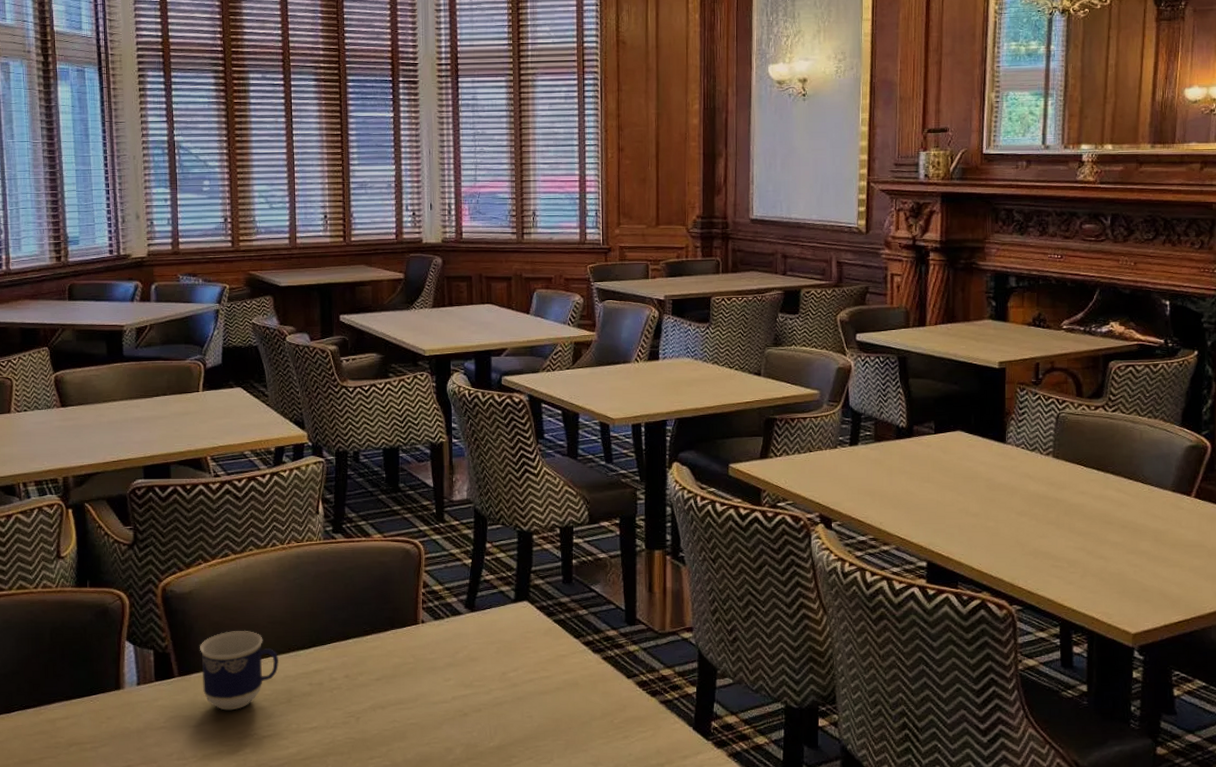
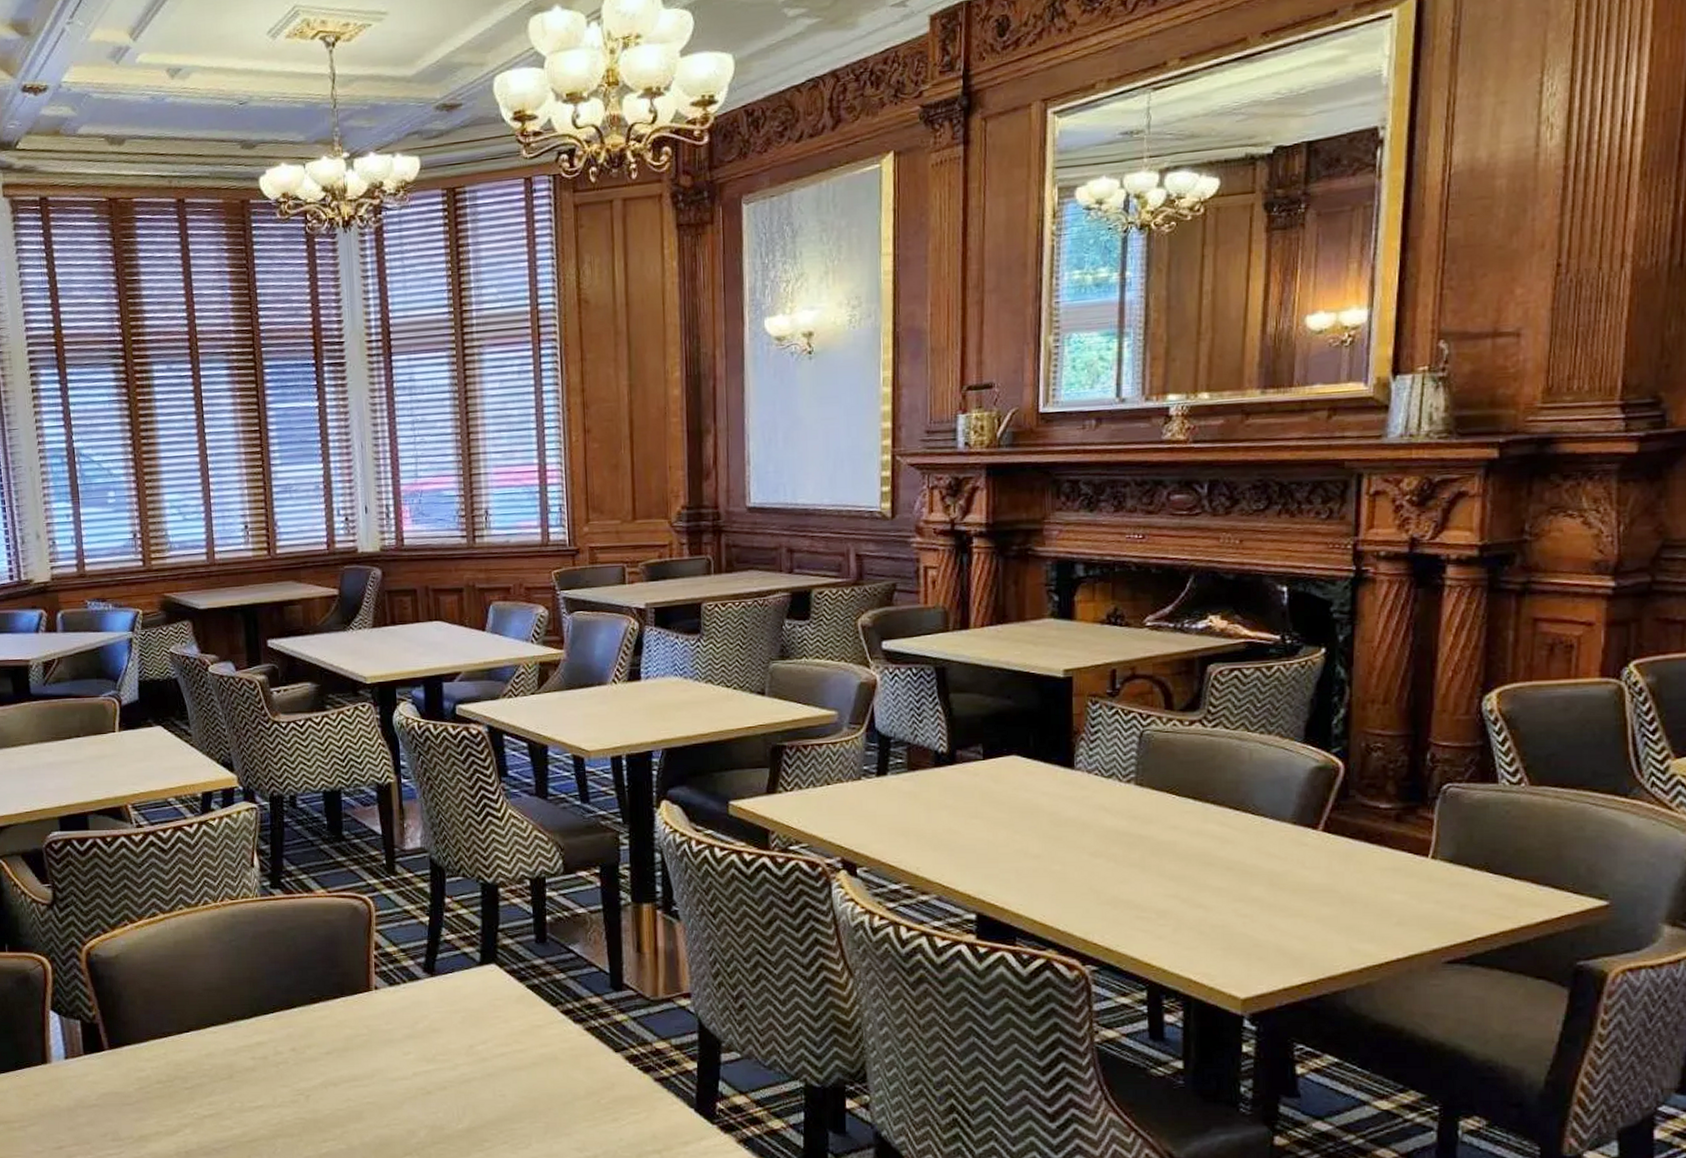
cup: present [200,631,279,711] -> none [130,999,218,1087]

